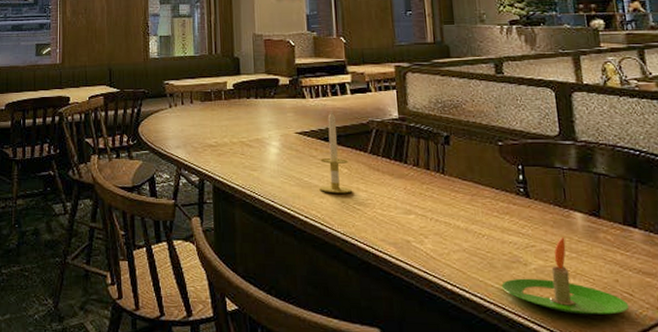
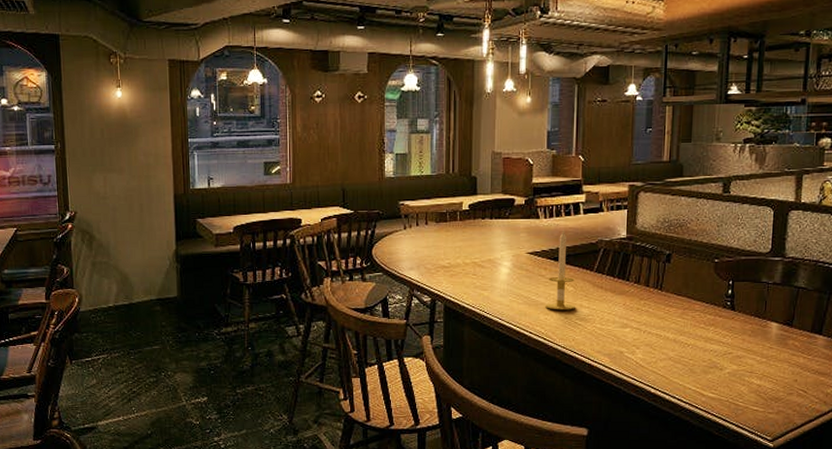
candle: present [501,237,630,315] -> none [698,345,802,410]

